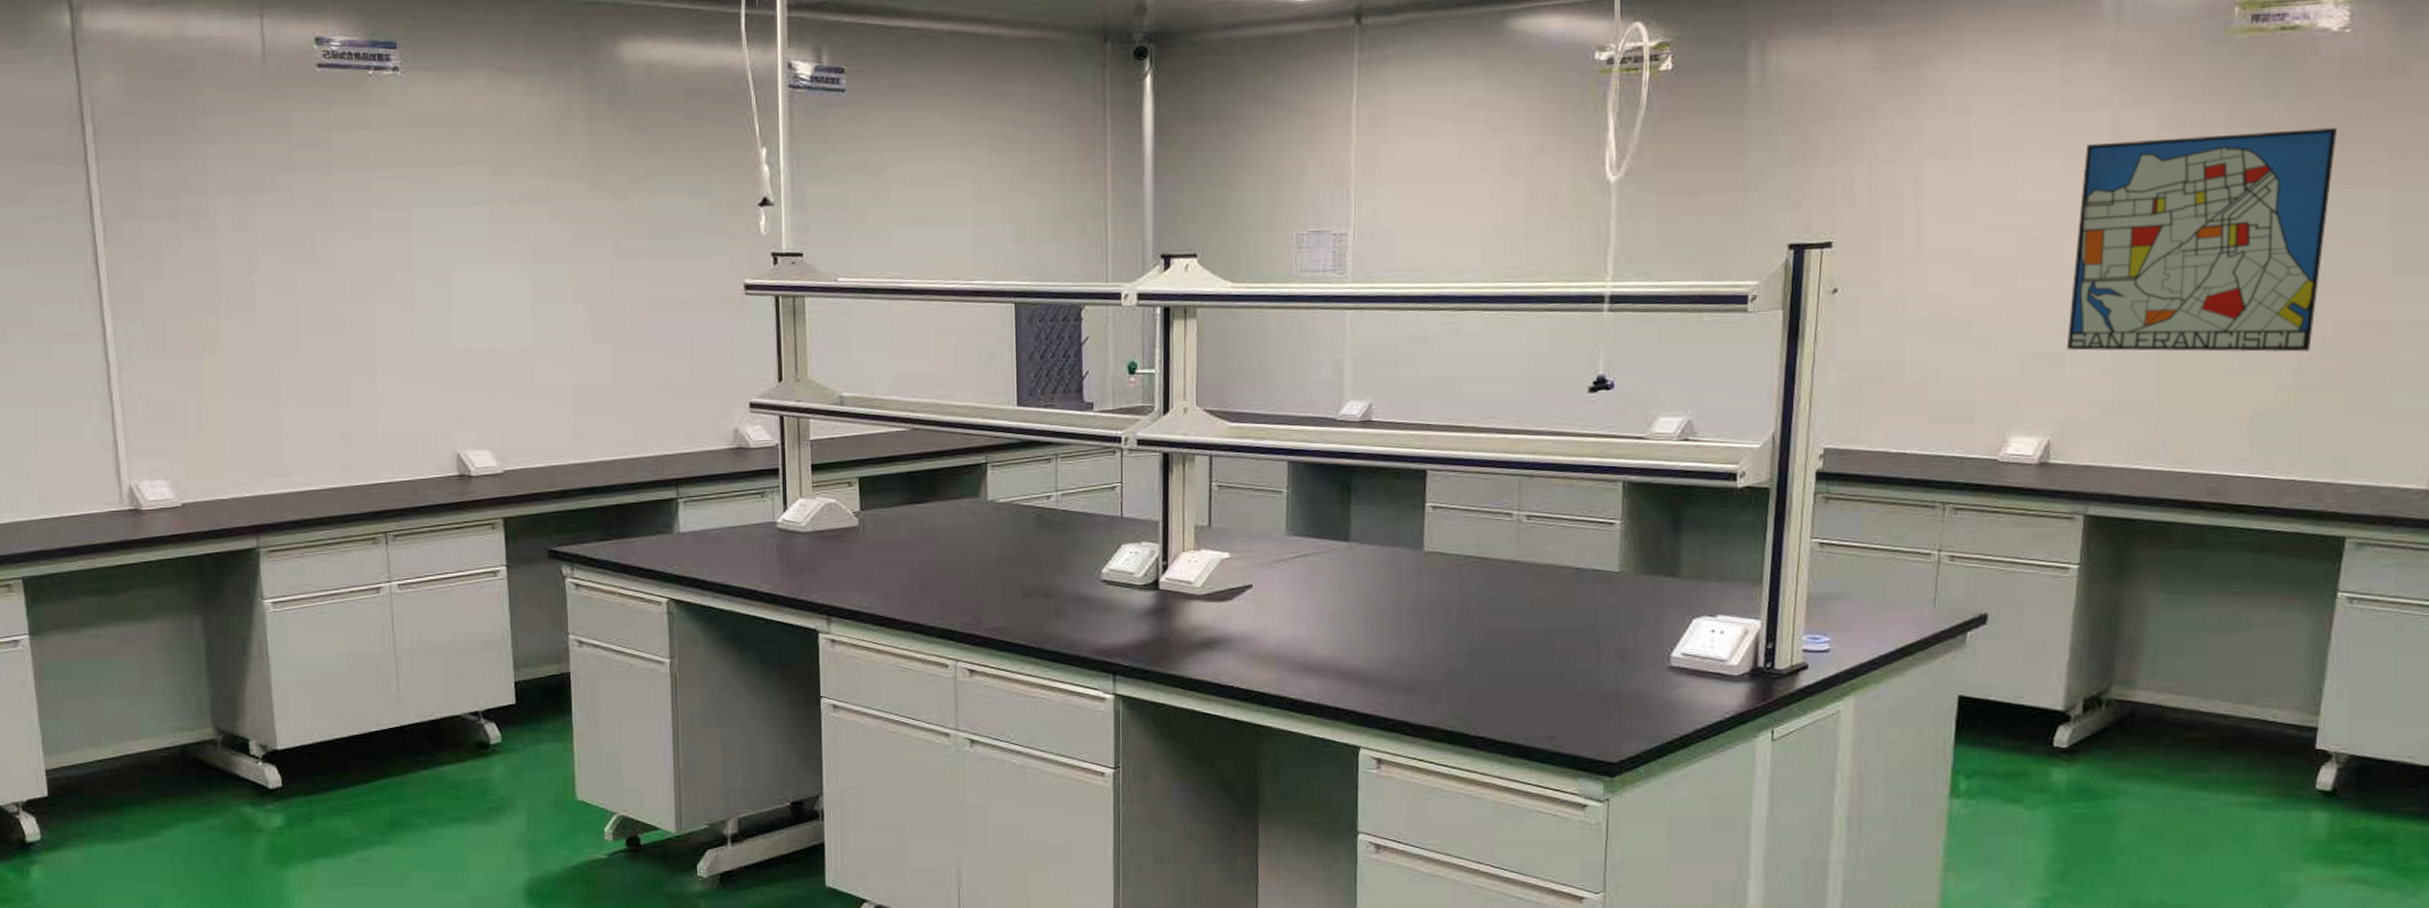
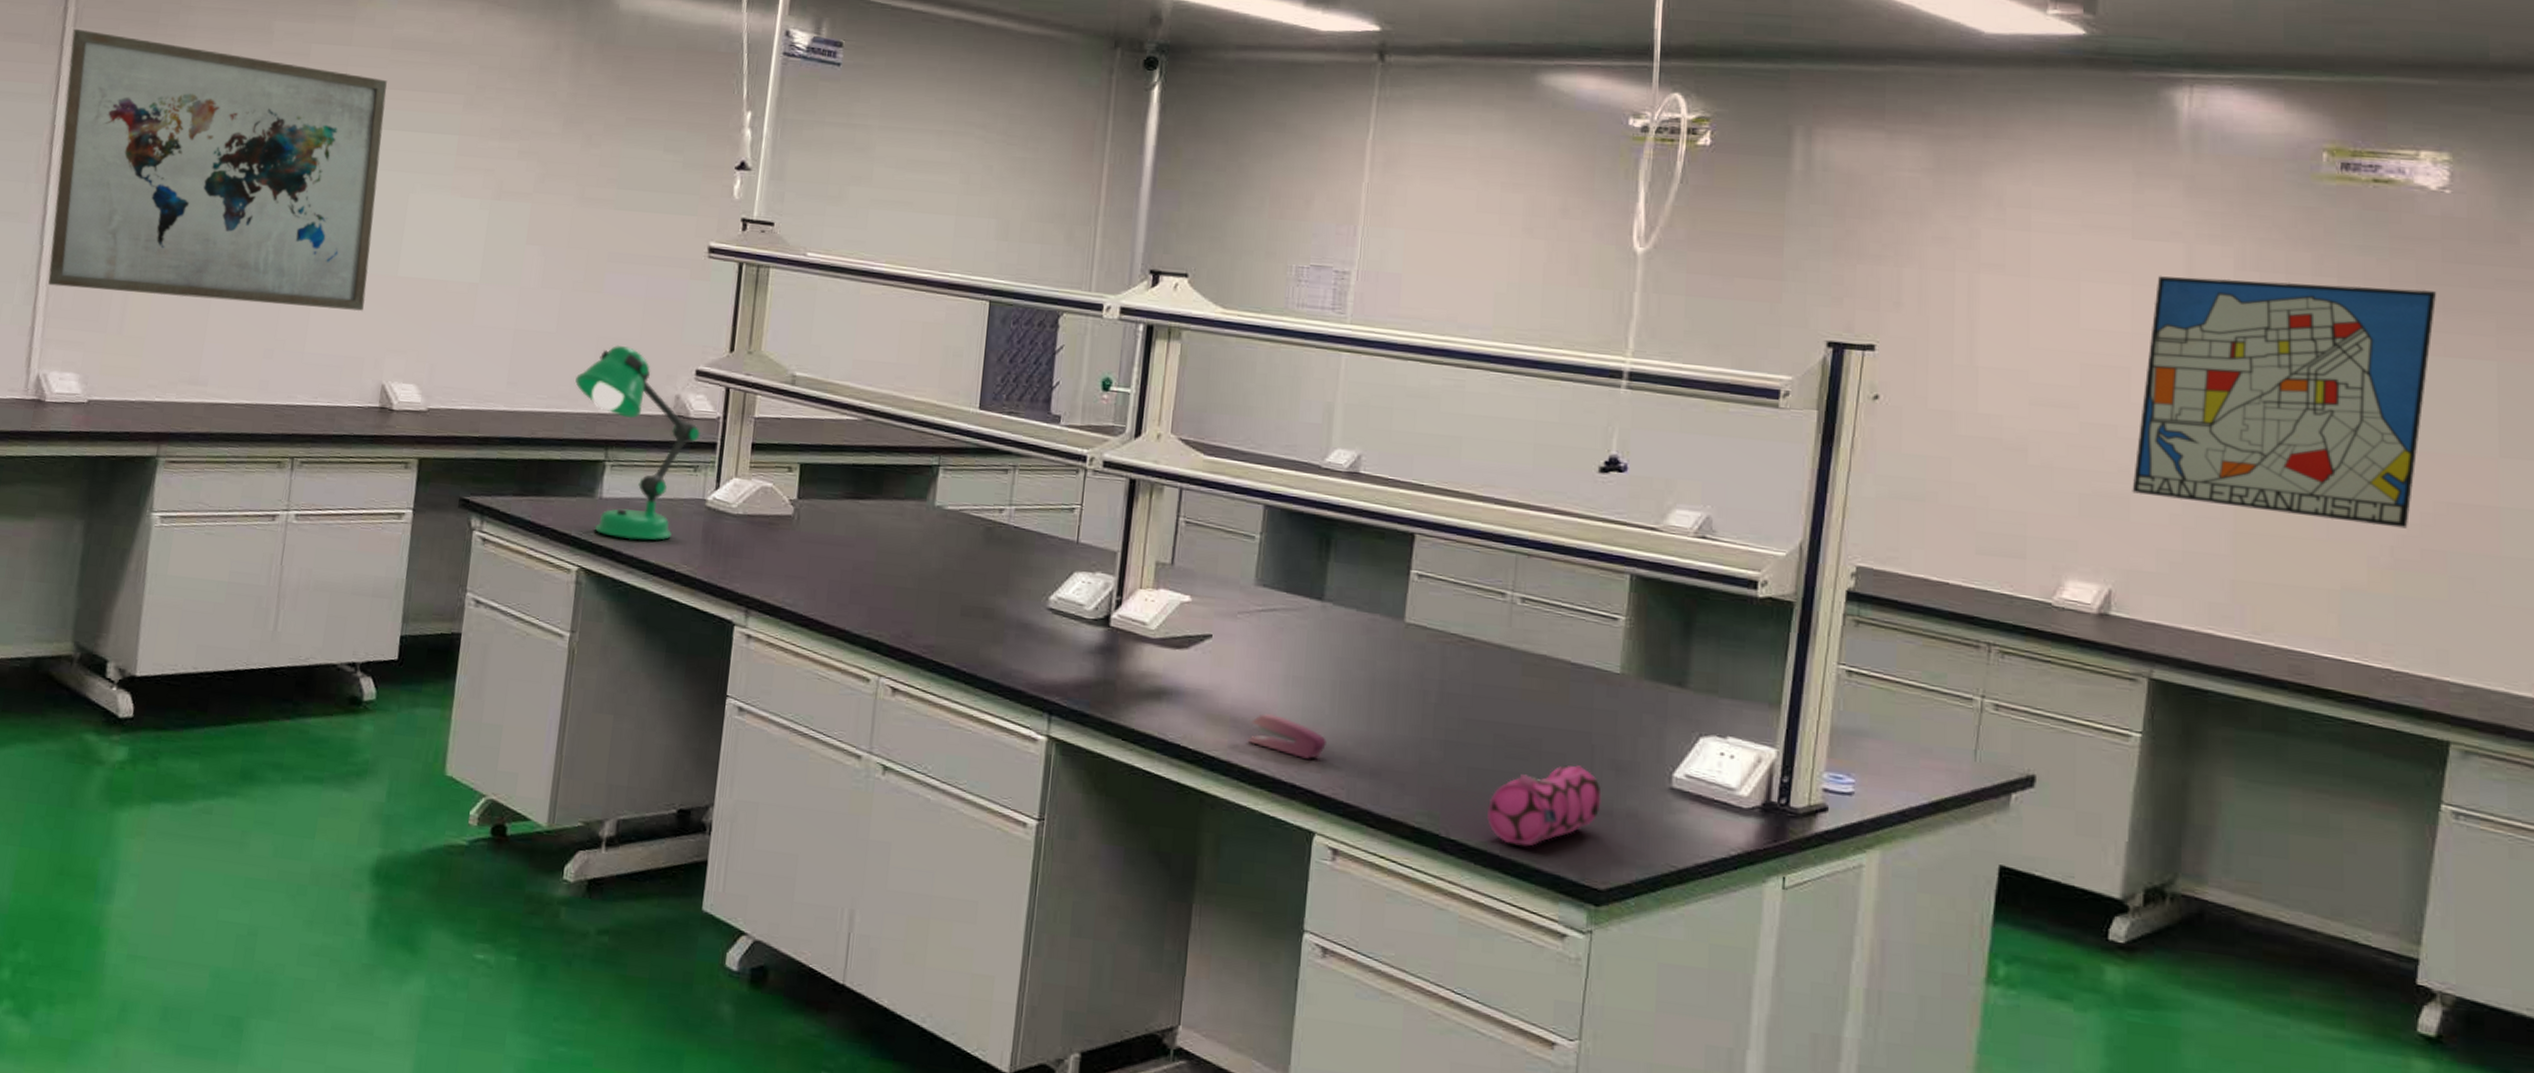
wall art: none [95,145,427,400] -> present [48,28,387,311]
desk lamp: none [638,388,763,568] -> present [575,344,702,541]
stapler: none [1293,647,1363,684] -> present [1247,713,1326,759]
pencil case: none [1509,658,1610,734] -> present [1486,765,1602,847]

